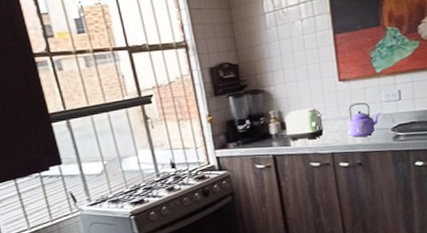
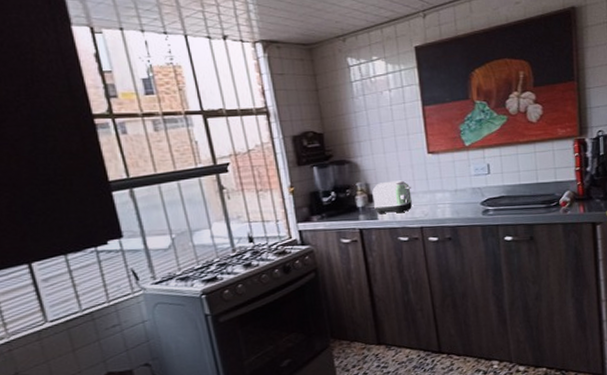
kettle: present [348,102,381,138] -> none [437,175,471,212]

